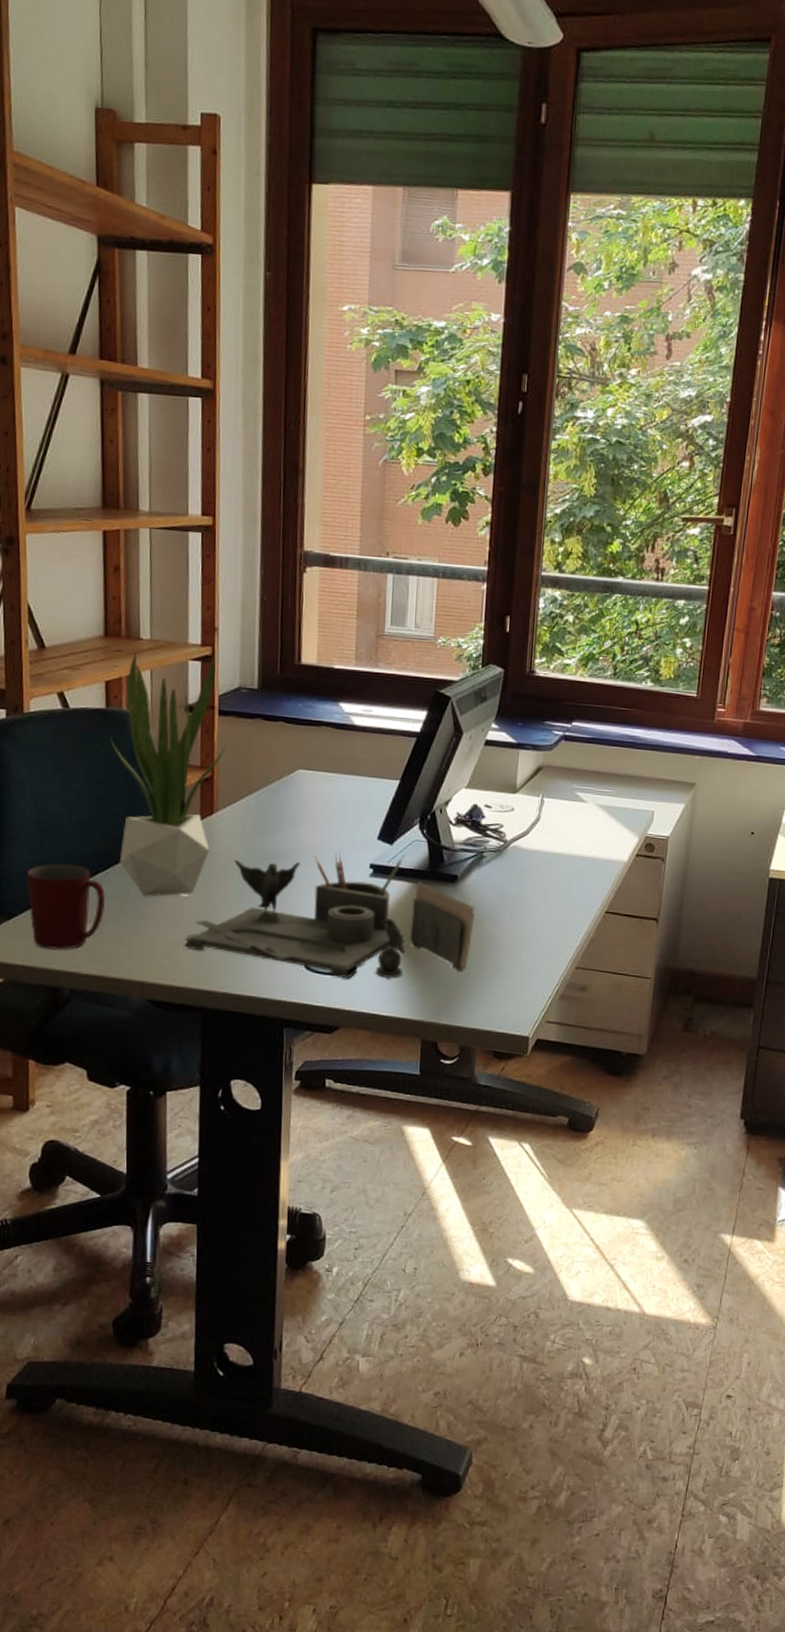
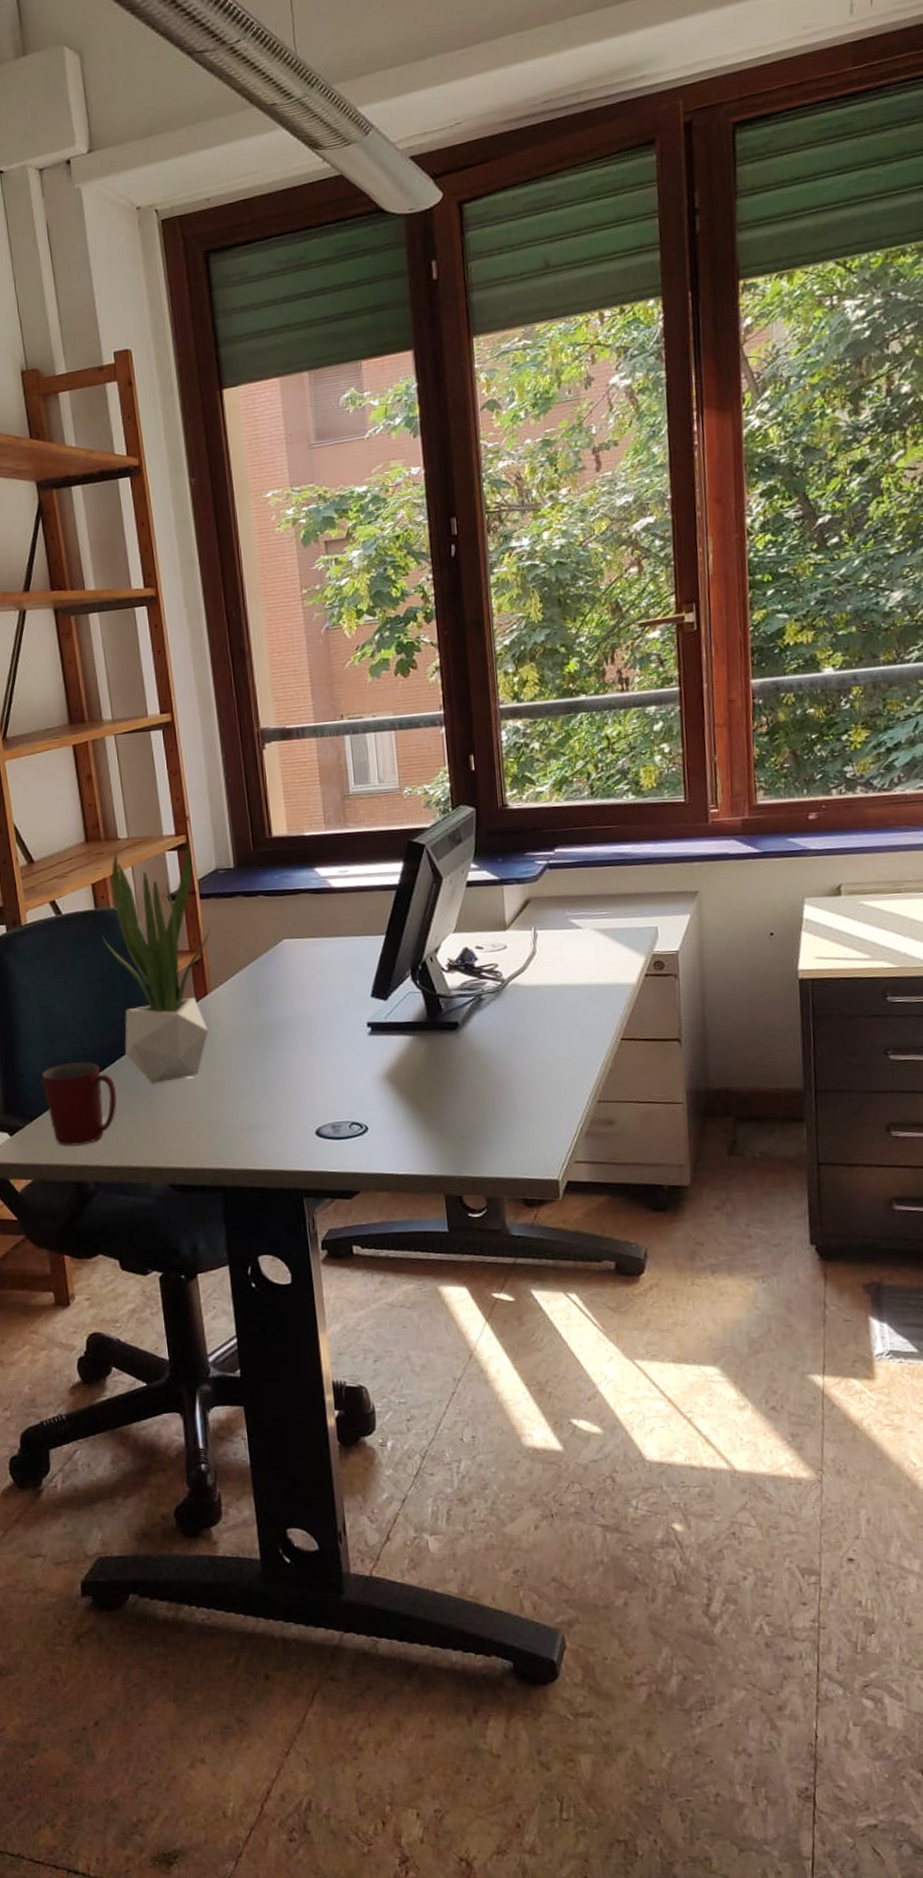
desk organizer: present [184,852,475,979] -> none [196,1007,483,1141]

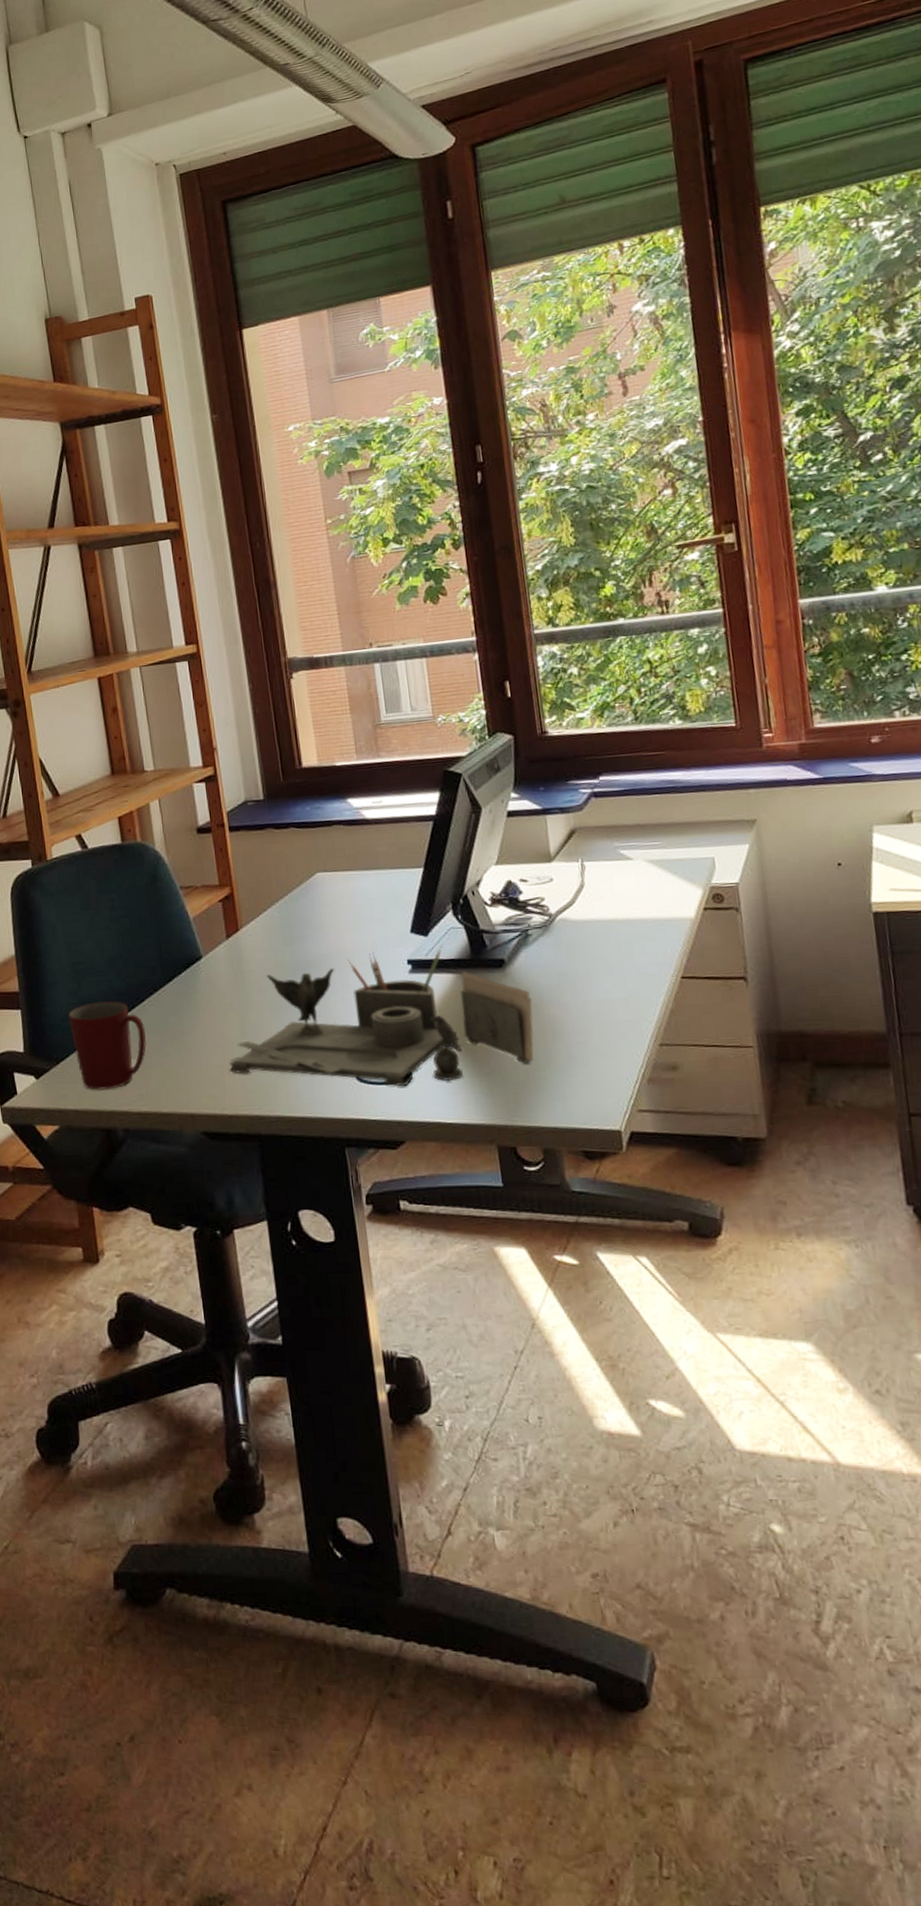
potted plant: present [101,845,212,1084] -> none [128,777,242,1025]
desk organizer: none [196,1007,483,1141] -> present [229,943,534,1086]

